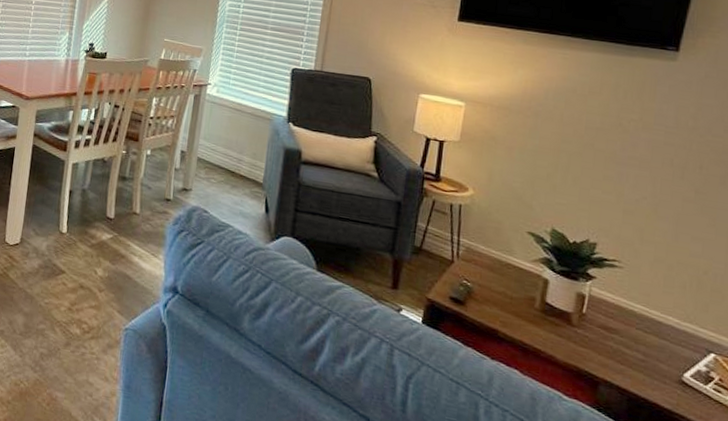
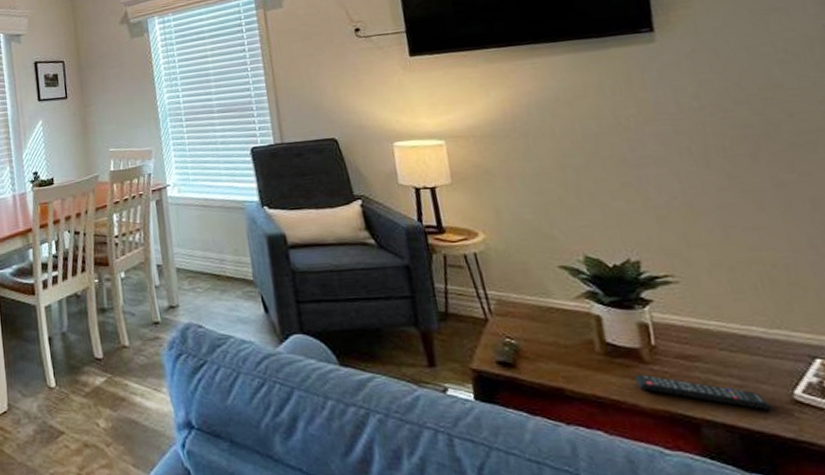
remote control: none [559,332,662,384] -> present [635,374,773,410]

